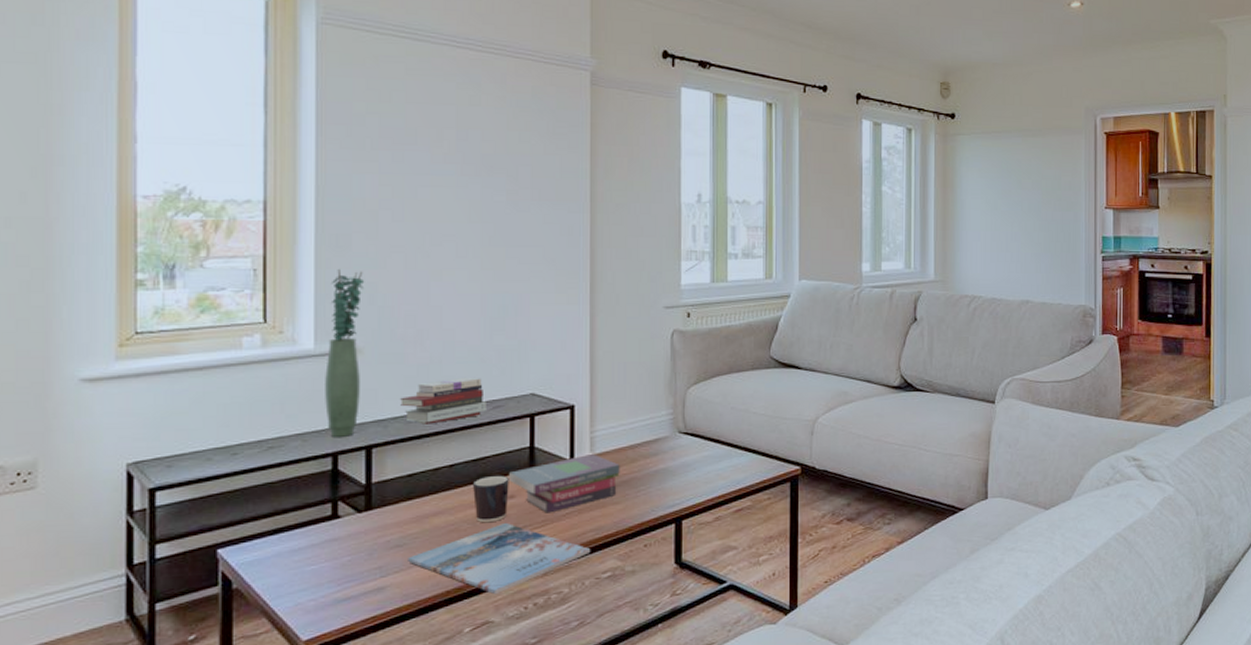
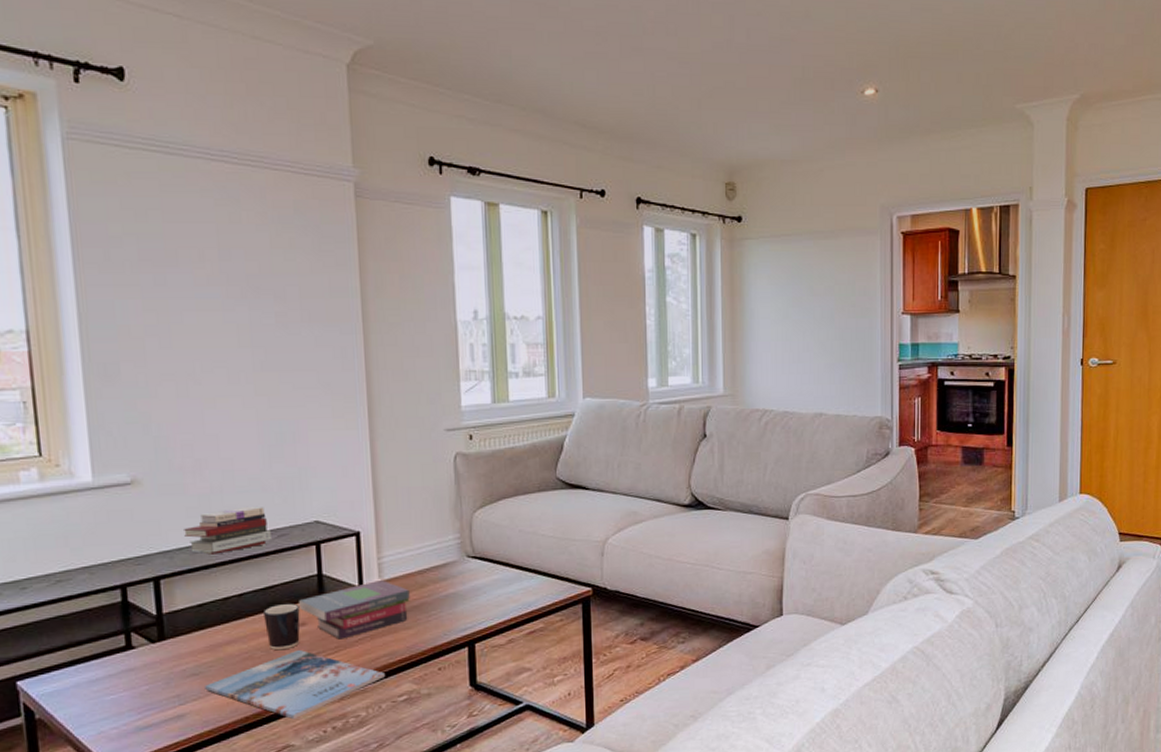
vase: present [325,269,365,437] -> none [104,400,144,569]

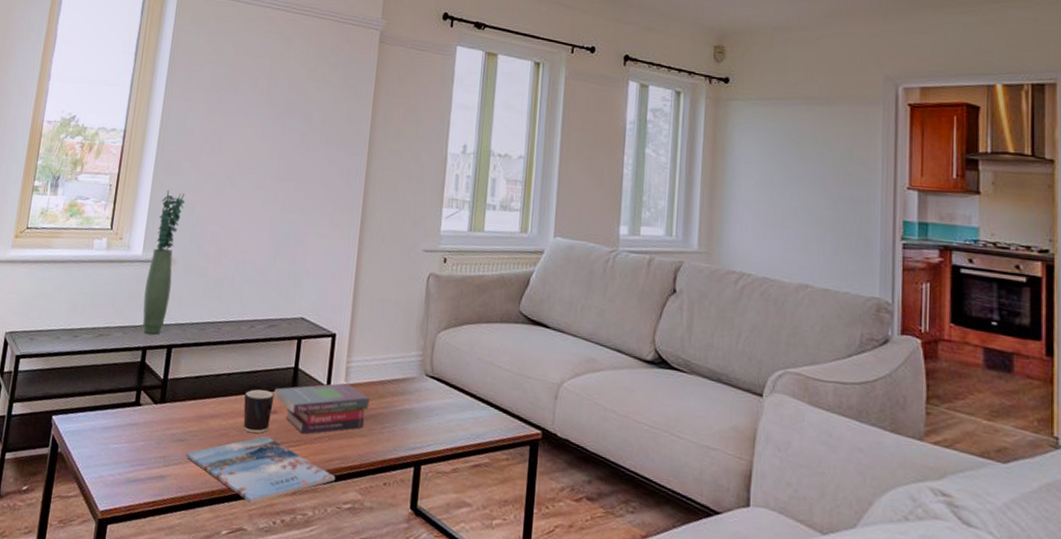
vase: none [104,400,144,569] -> present [143,190,185,335]
books: present [184,506,271,555] -> none [198,294,264,334]

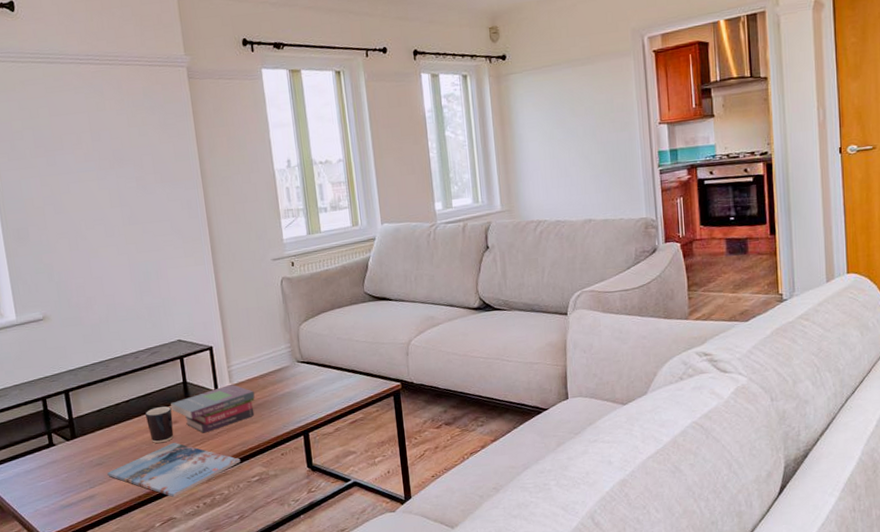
vase: present [143,190,185,335] -> none [20,256,55,386]

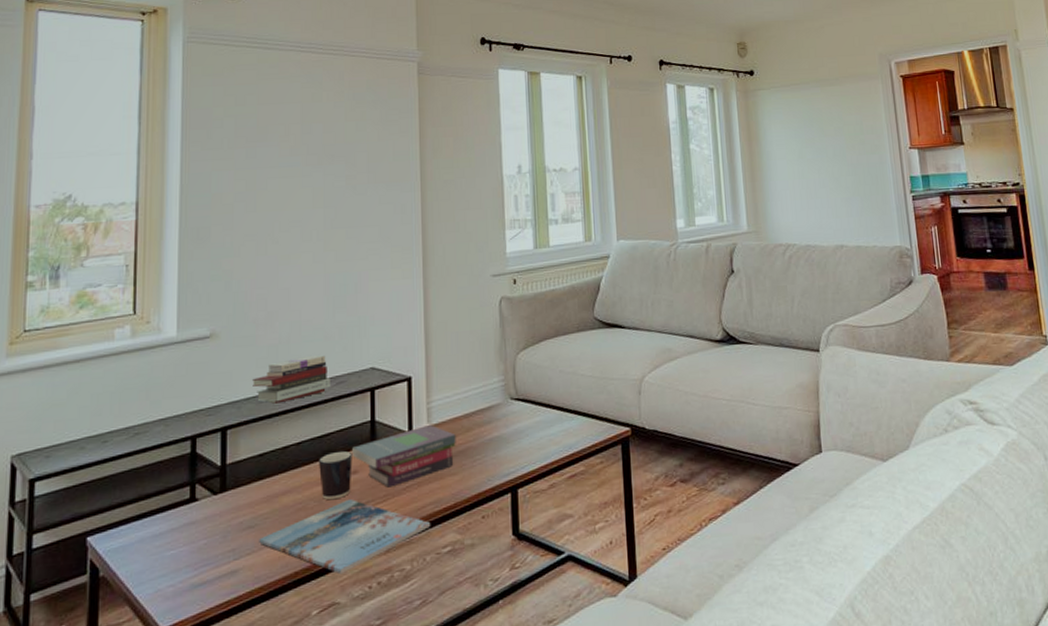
books: none [83,331,147,371] -> present [253,355,330,404]

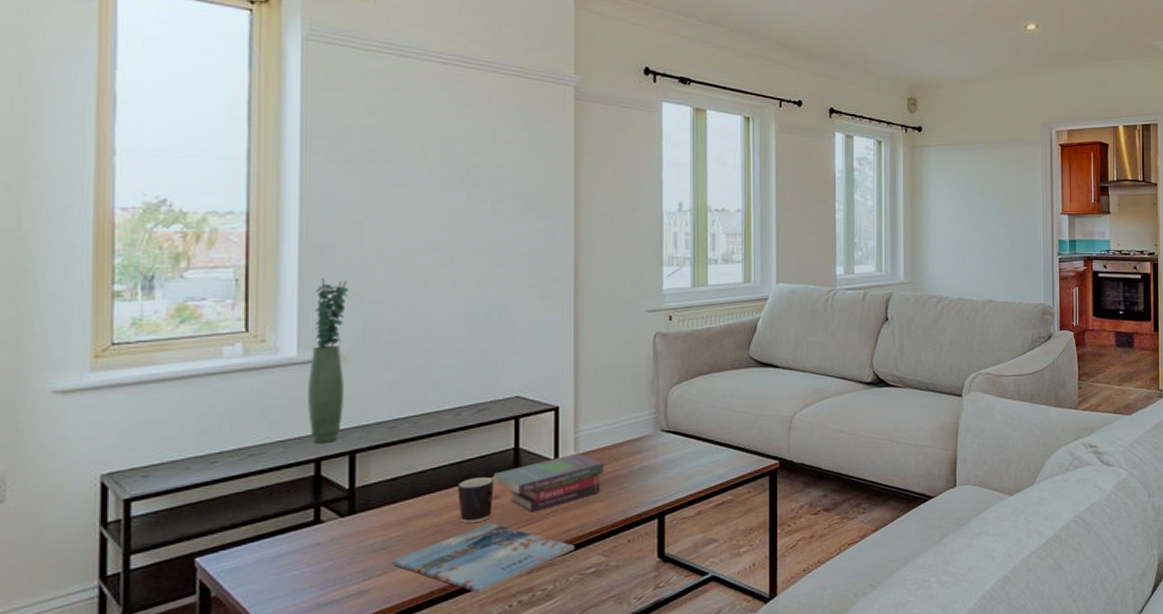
vase: none [185,260,222,421] -> present [308,278,349,443]
books: present [253,355,330,404] -> none [385,381,471,429]

